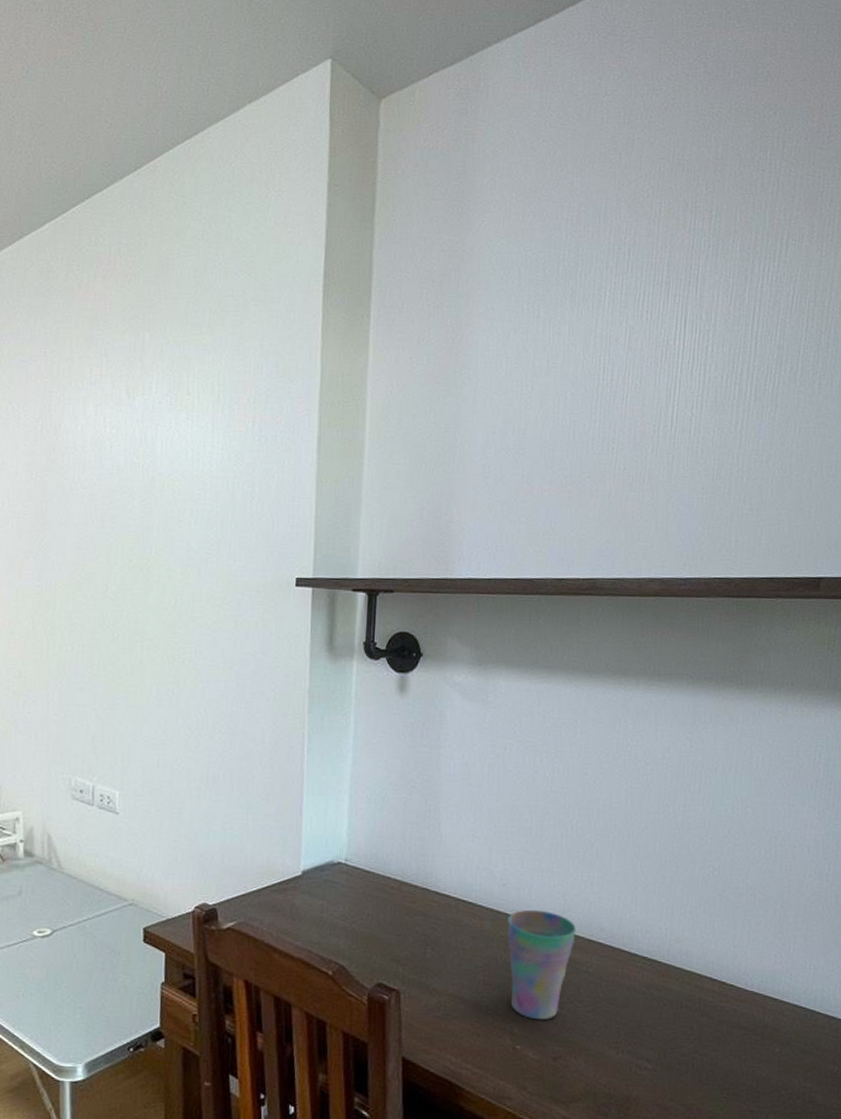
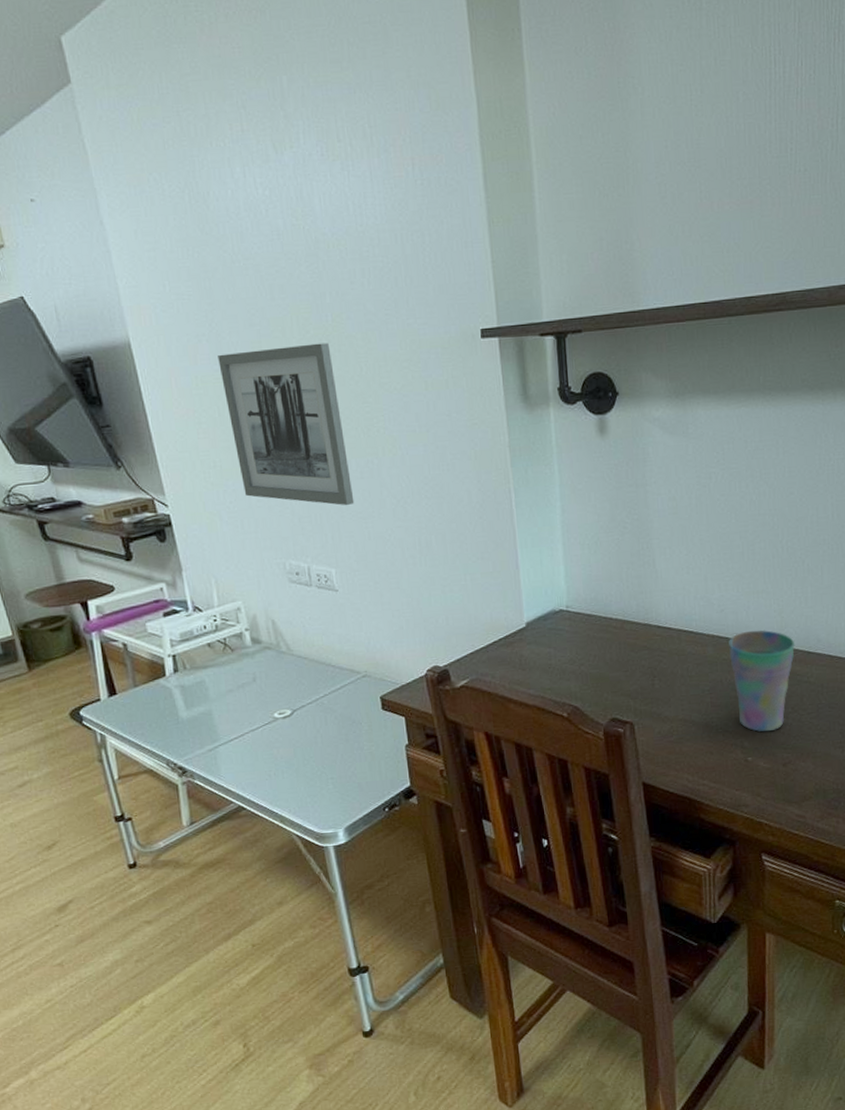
wall art: none [41,571,150,731] -> present [218,342,355,506]

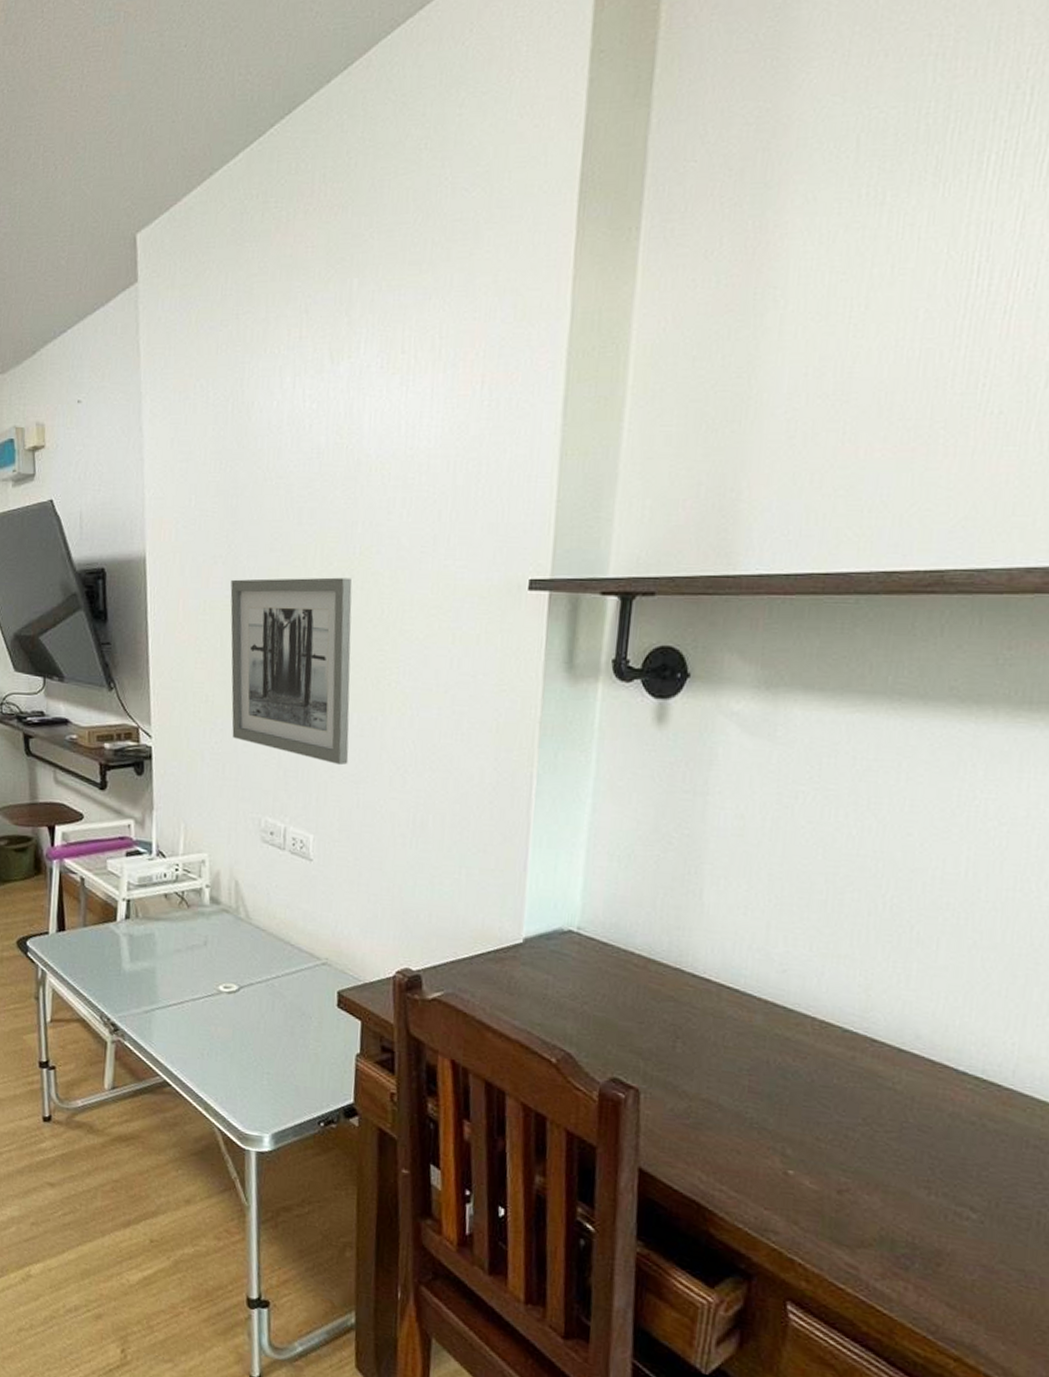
cup: present [729,630,795,732] -> none [785,1004,882,1143]

